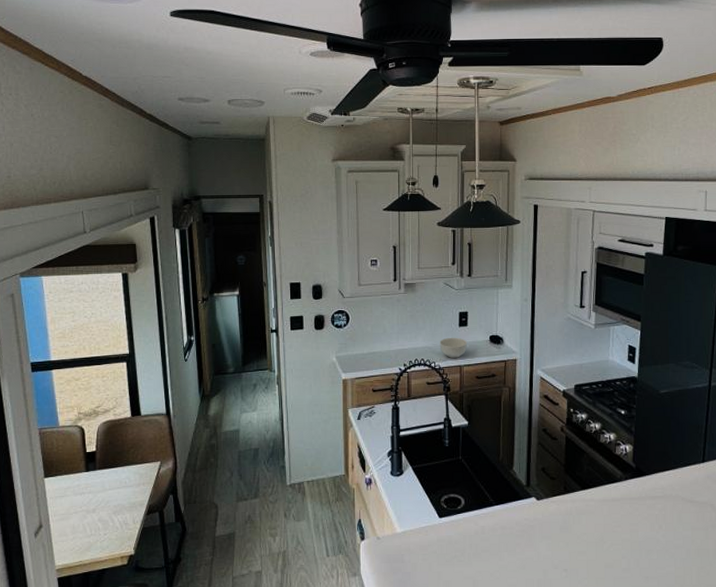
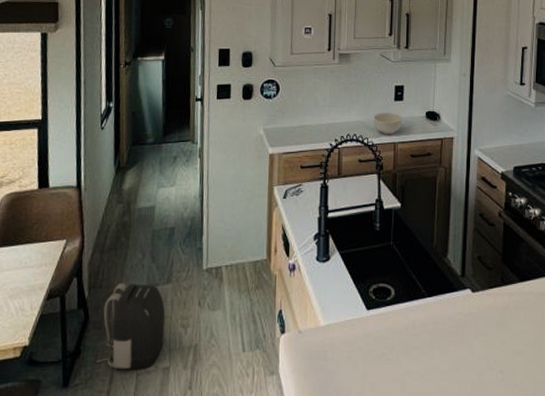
backpack: none [195,498,255,574] -> present [96,282,166,370]

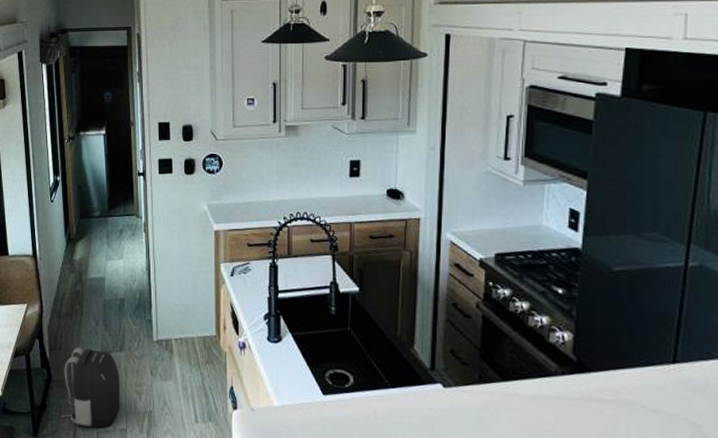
bowl: present [373,112,403,134] -> none [326,189,360,213]

